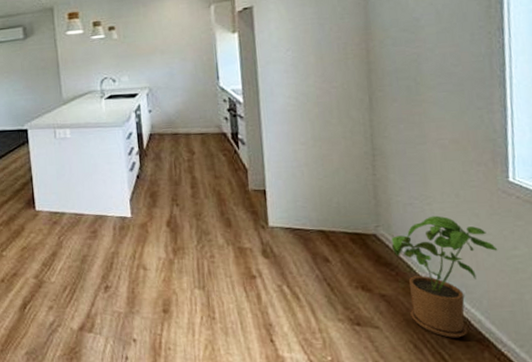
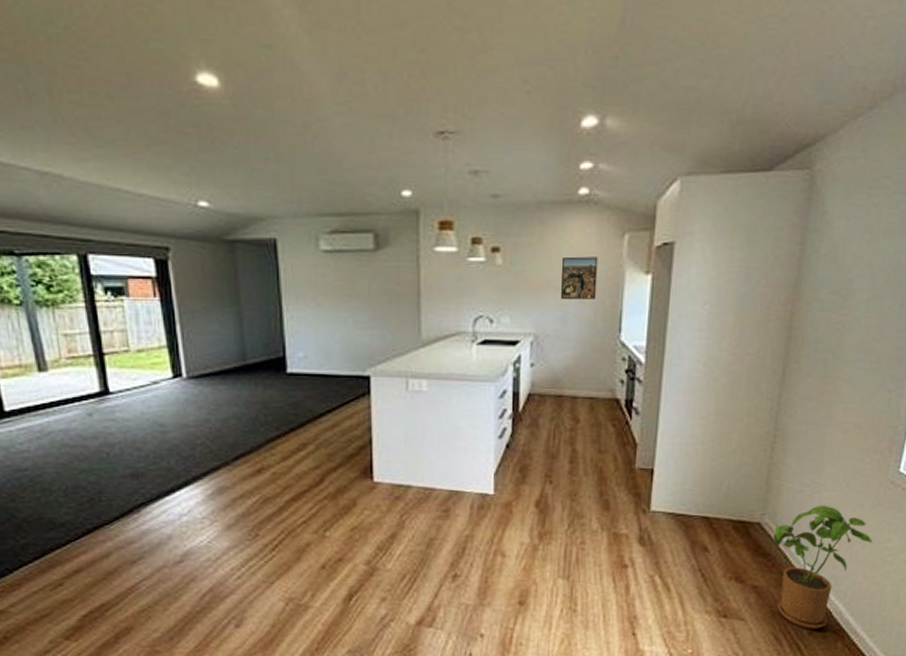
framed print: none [163,24,195,59] -> present [560,256,598,299]

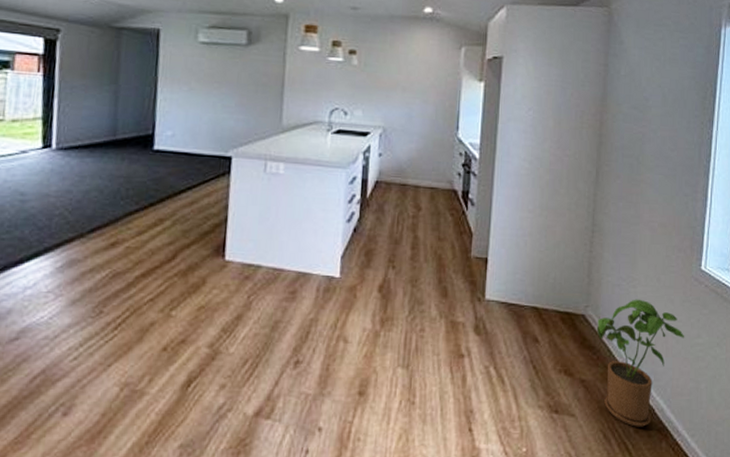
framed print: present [560,256,598,299] -> none [406,62,440,100]

